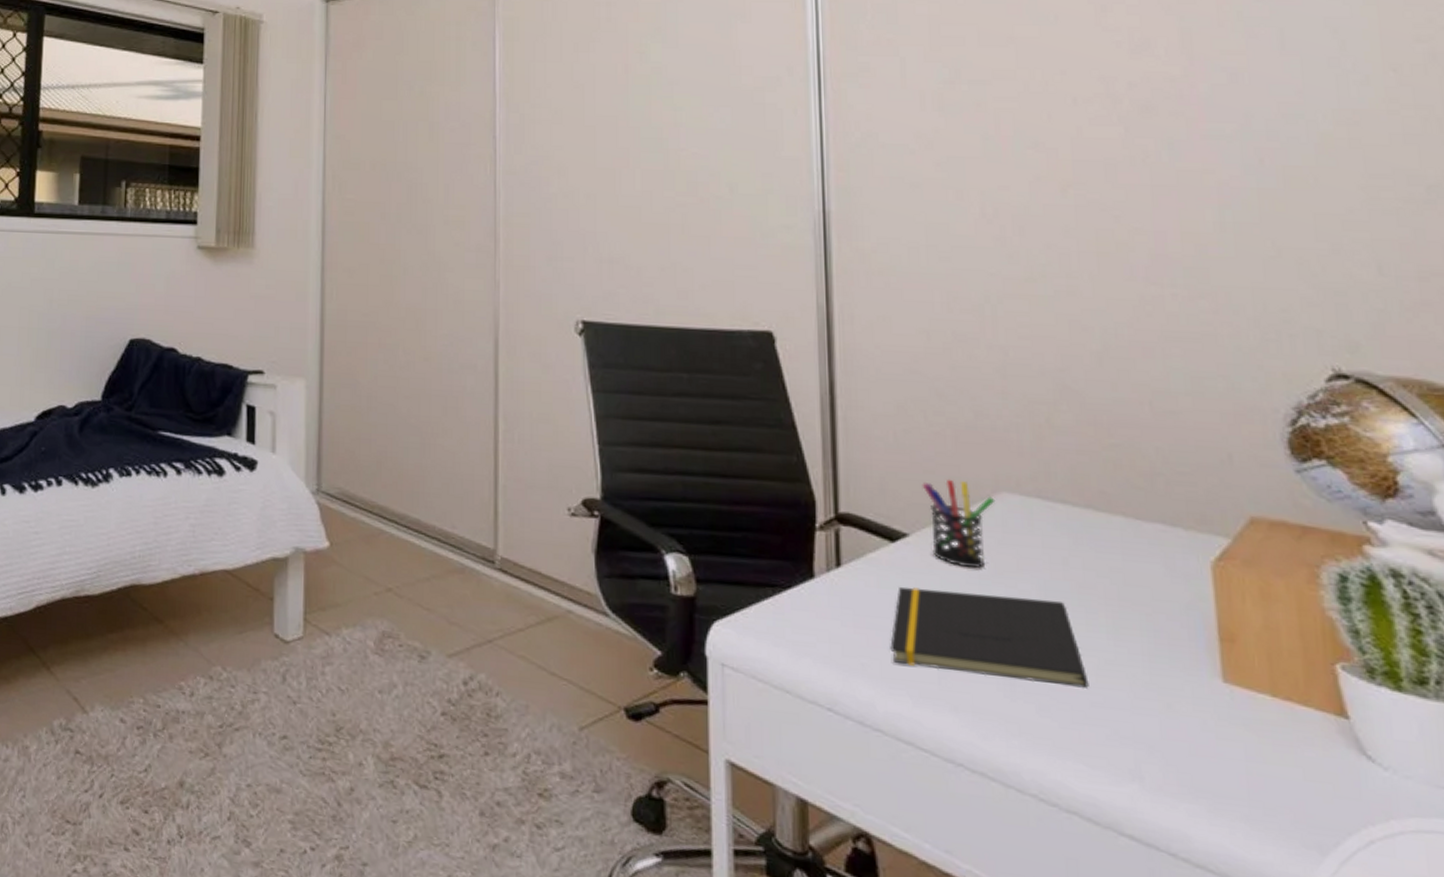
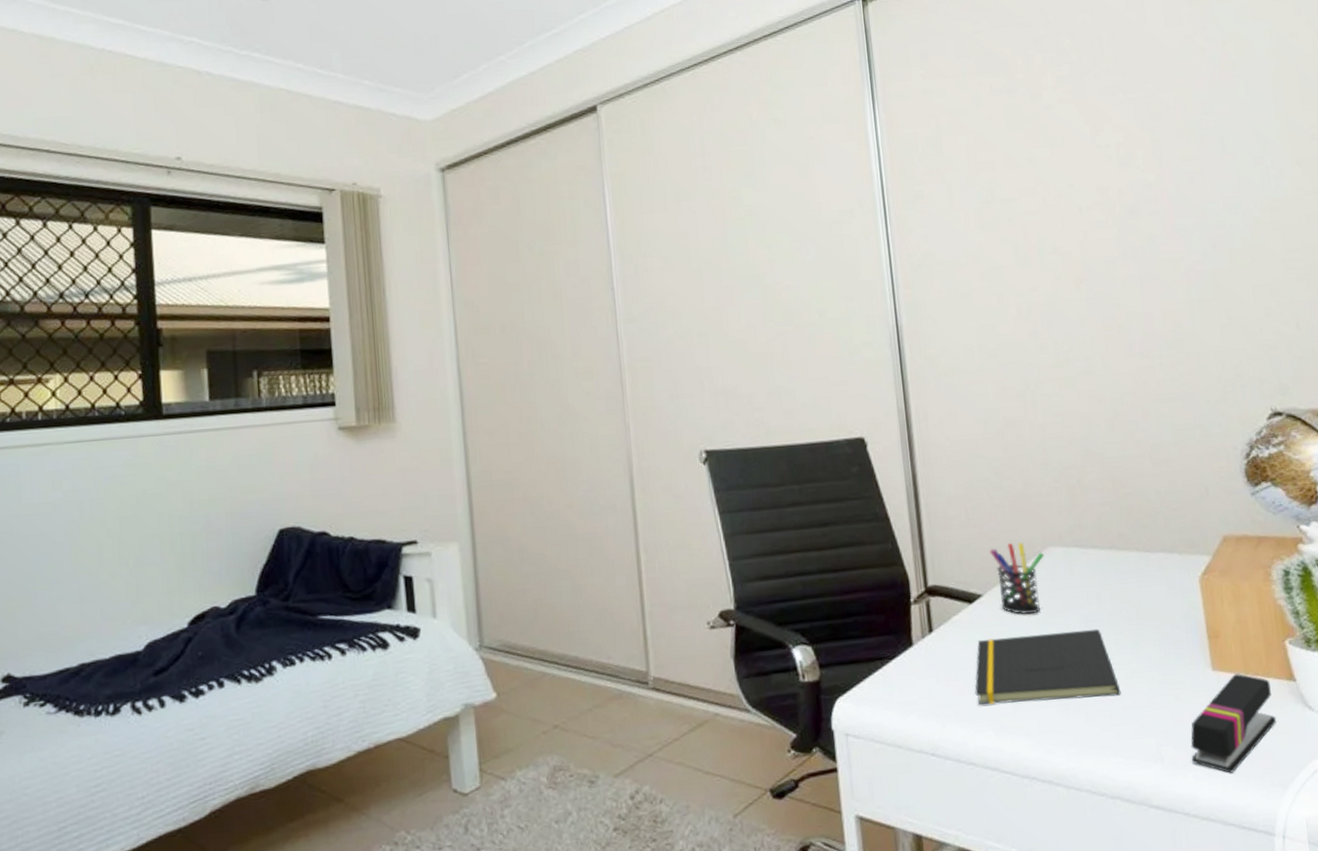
stapler: none [1185,692,1316,818] -> present [1191,673,1277,773]

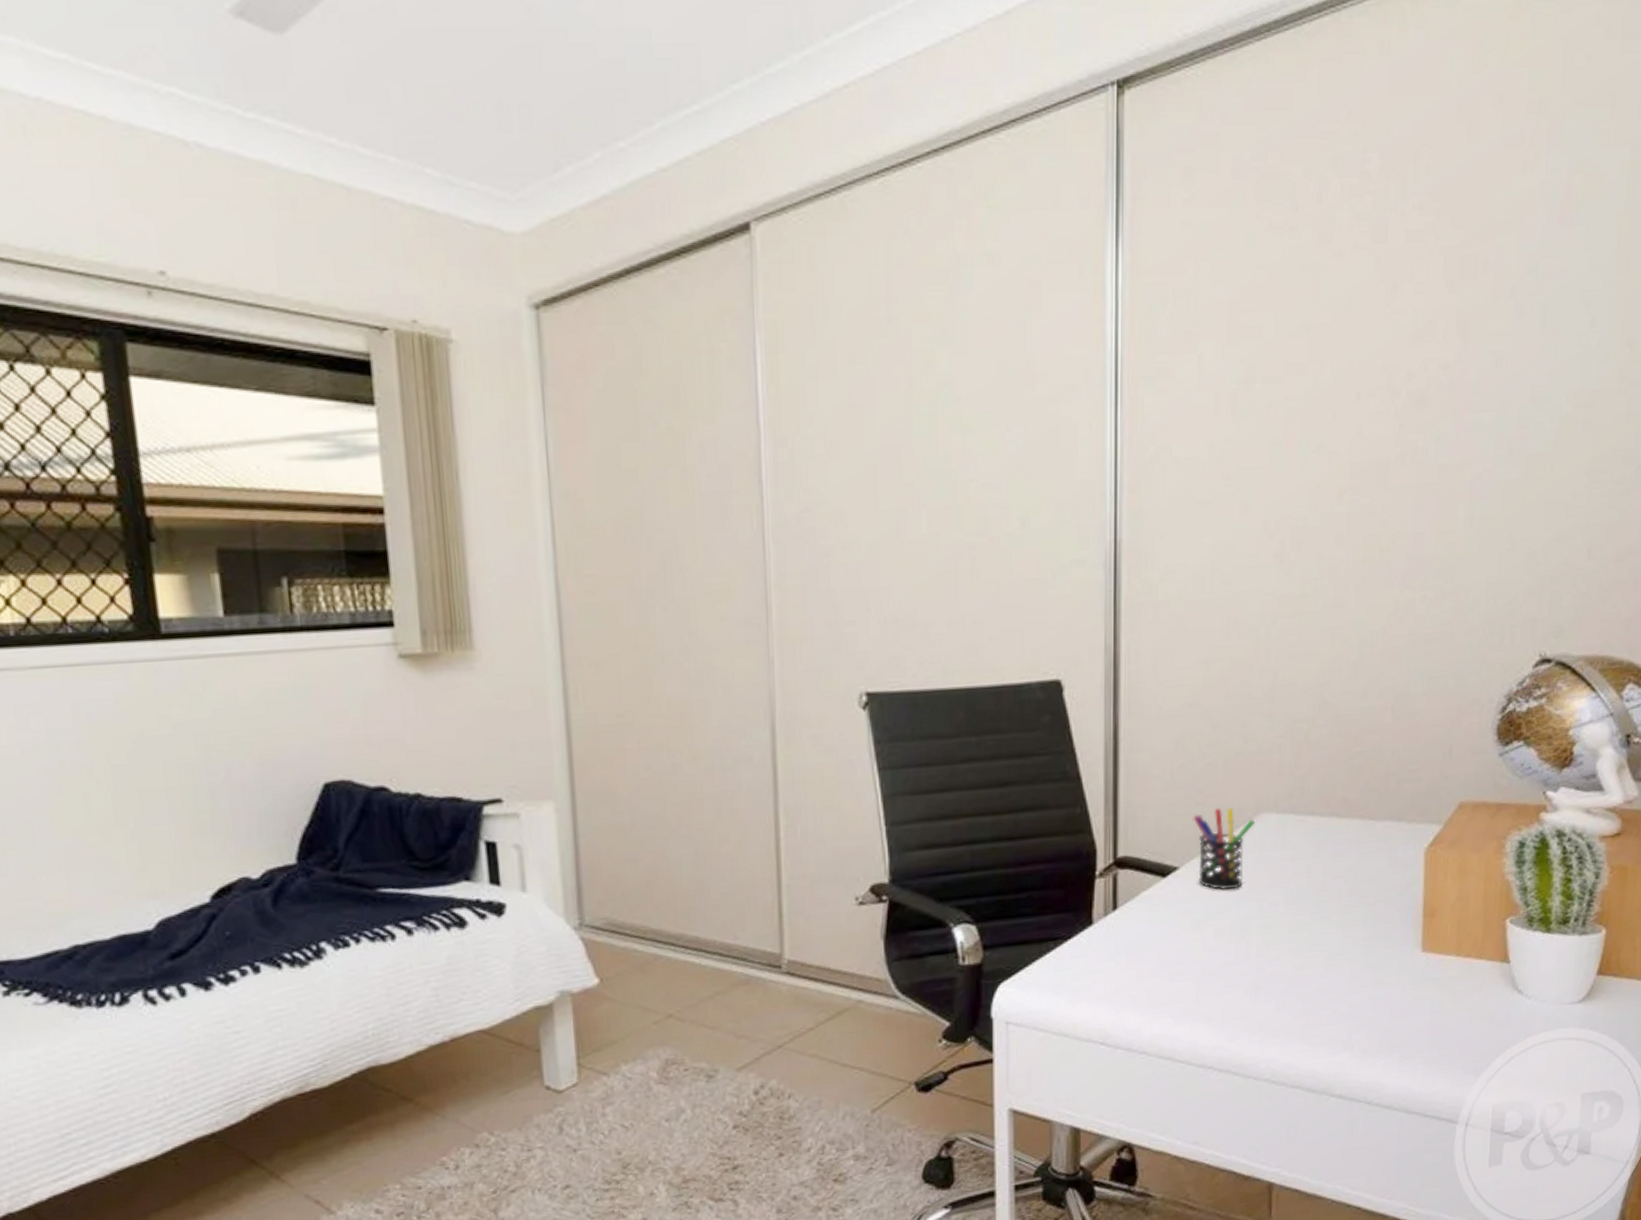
notepad: present [974,628,1121,705] -> none [1157,905,1319,989]
stapler: present [1191,673,1277,773] -> none [1384,955,1482,1060]

